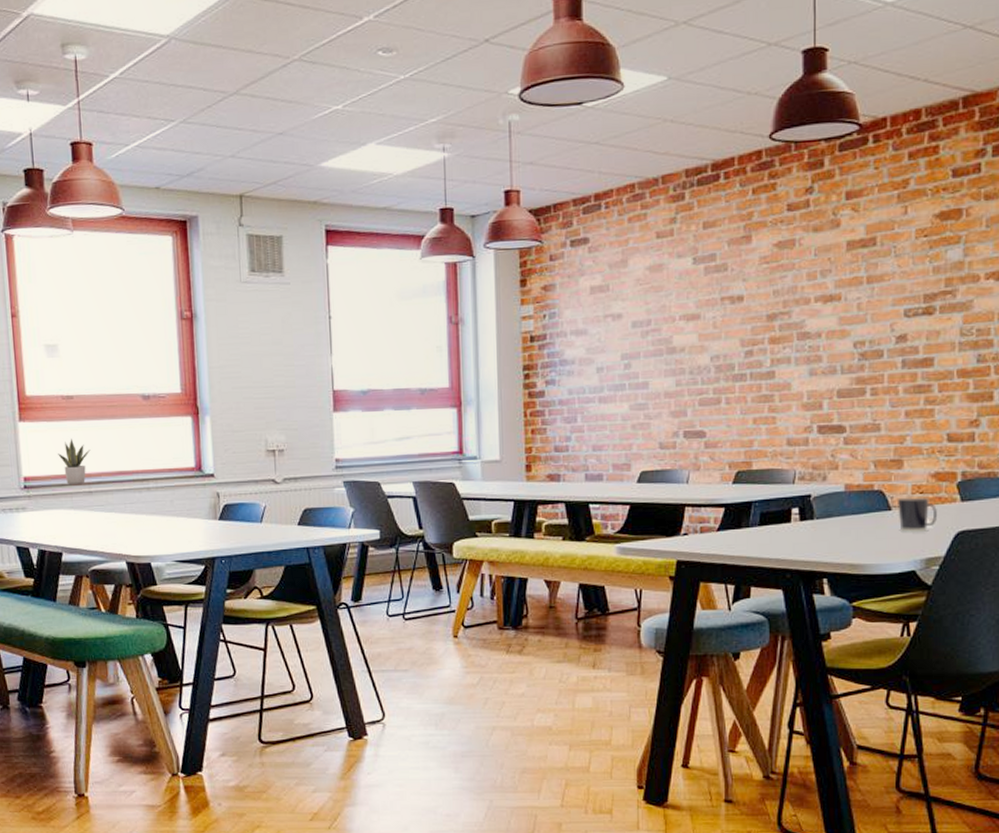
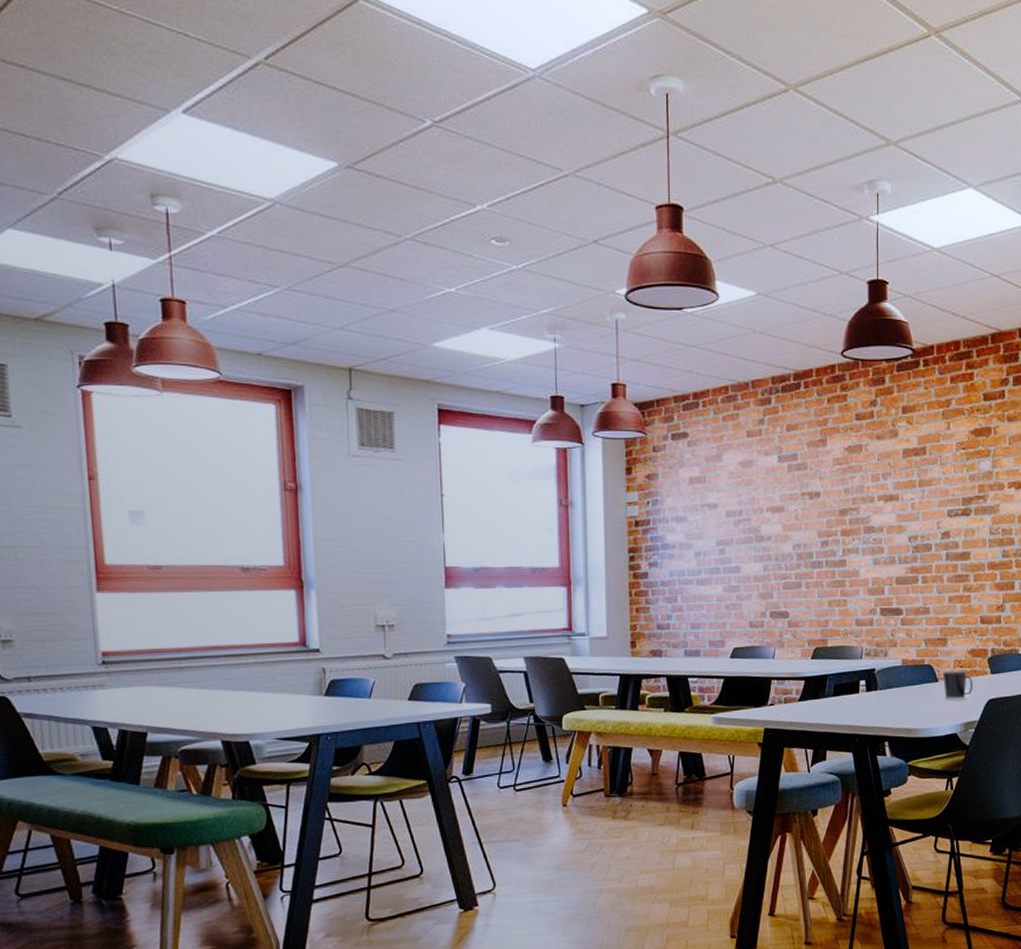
potted plant: present [58,439,91,486] -> none [143,611,182,661]

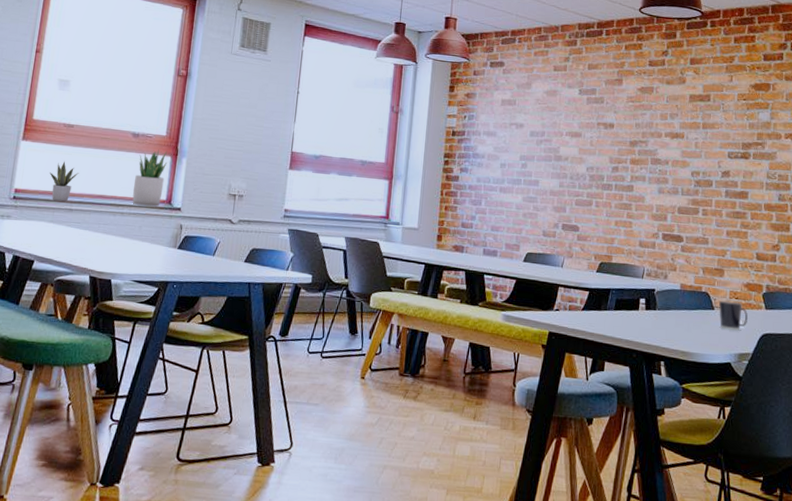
potted plant: none [143,611,182,661] -> present [49,161,79,202]
planter: none [254,583,293,653] -> present [132,149,168,207]

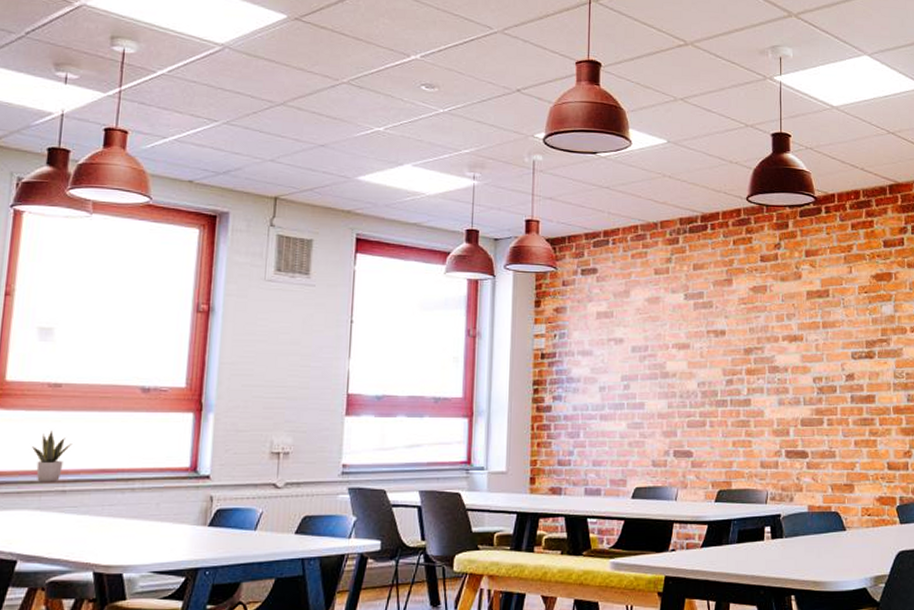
planter: present [132,149,168,207] -> none [145,405,189,478]
mug: present [719,300,748,331] -> none [851,519,882,553]

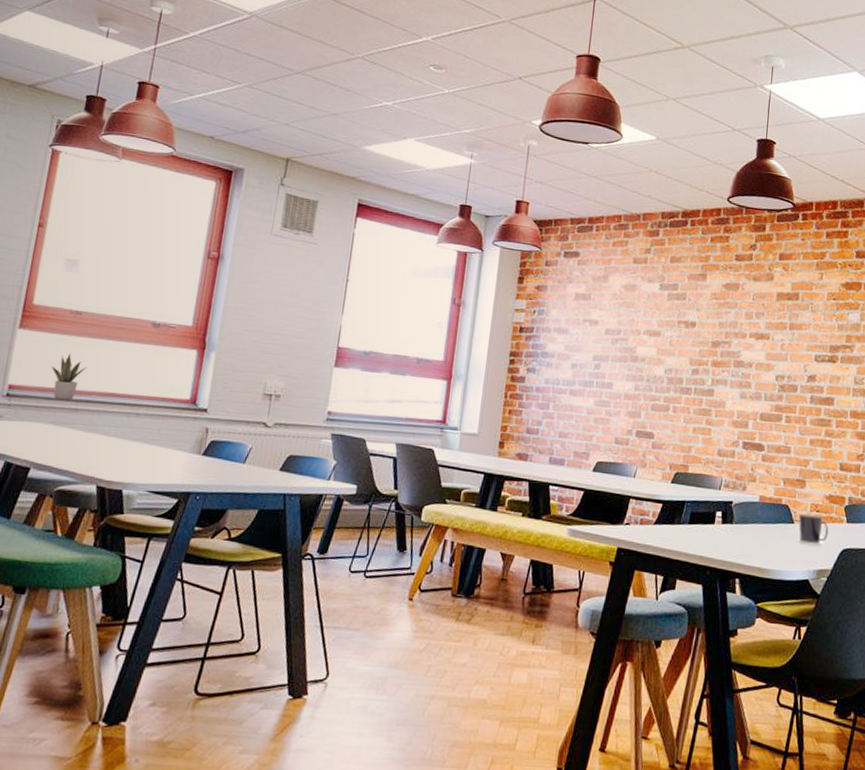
mug: none [851,519,882,553] -> present [799,513,828,546]

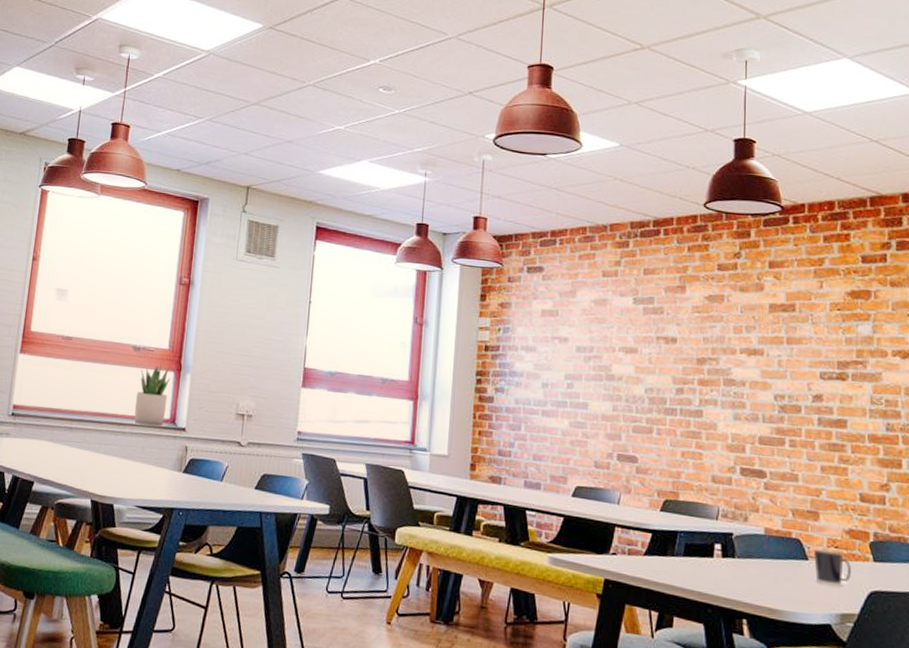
potted plant: present [51,353,87,401] -> none [48,376,79,420]
planter: none [150,342,194,408] -> present [134,364,171,427]

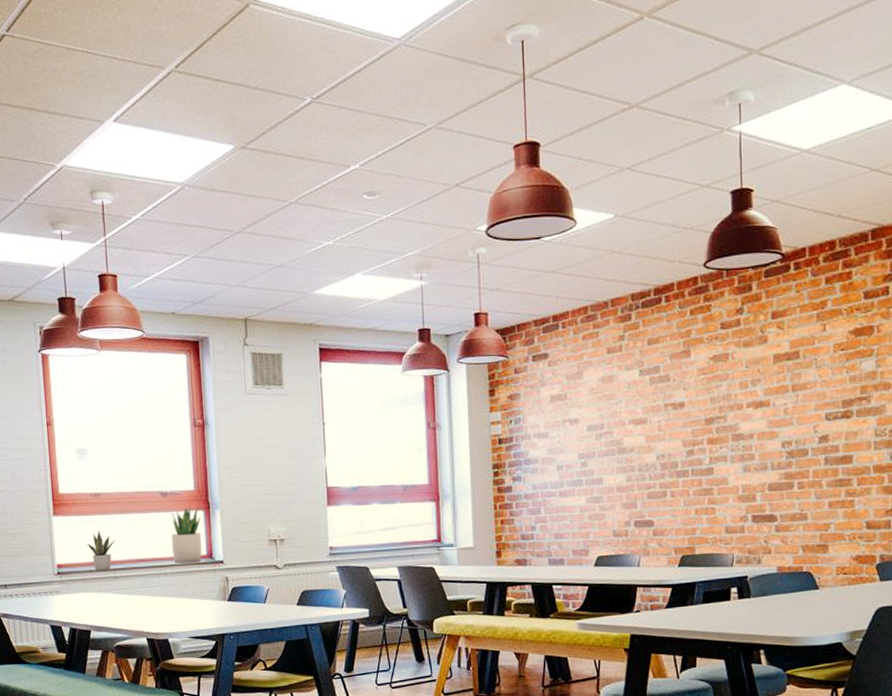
potted plant: none [48,376,79,420] -> present [87,531,116,572]
mug: present [814,549,851,586] -> none [824,577,859,609]

